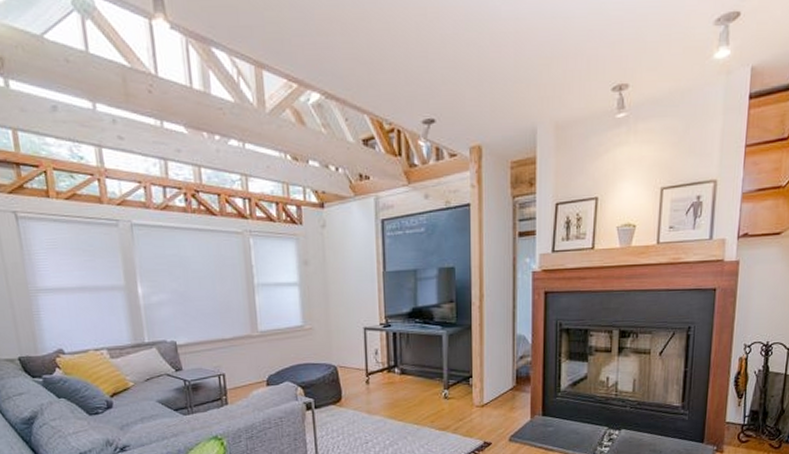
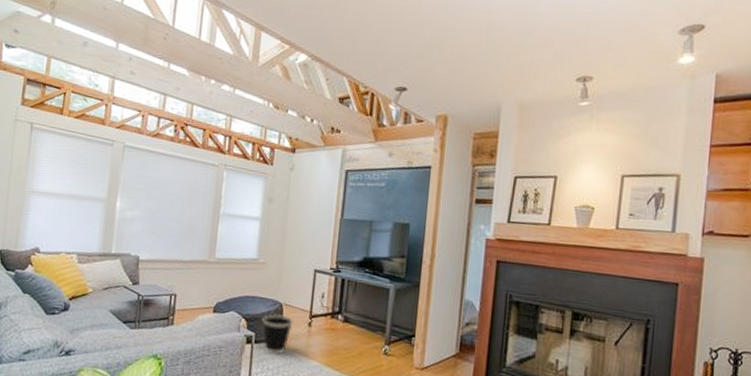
wastebasket: none [319,377,351,416] -> present [262,314,293,354]

